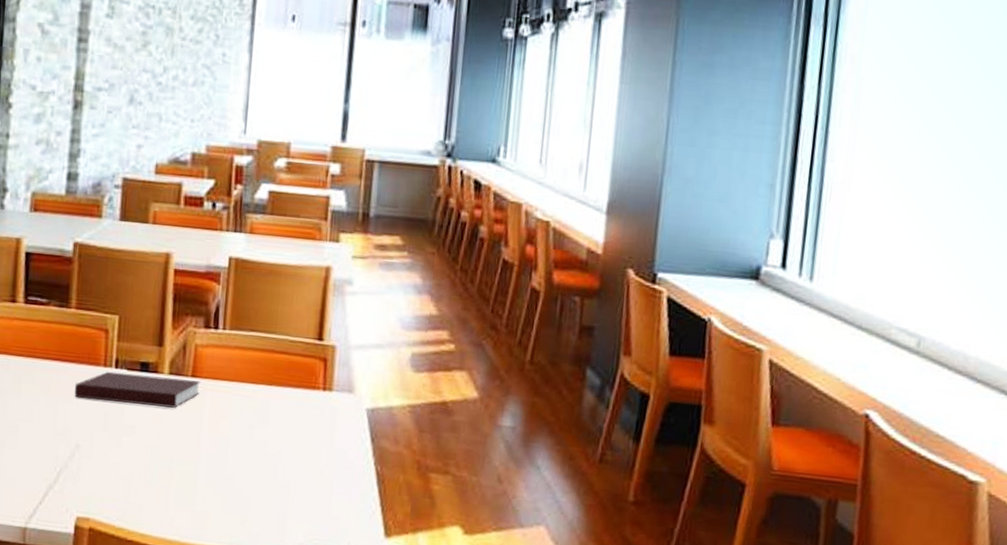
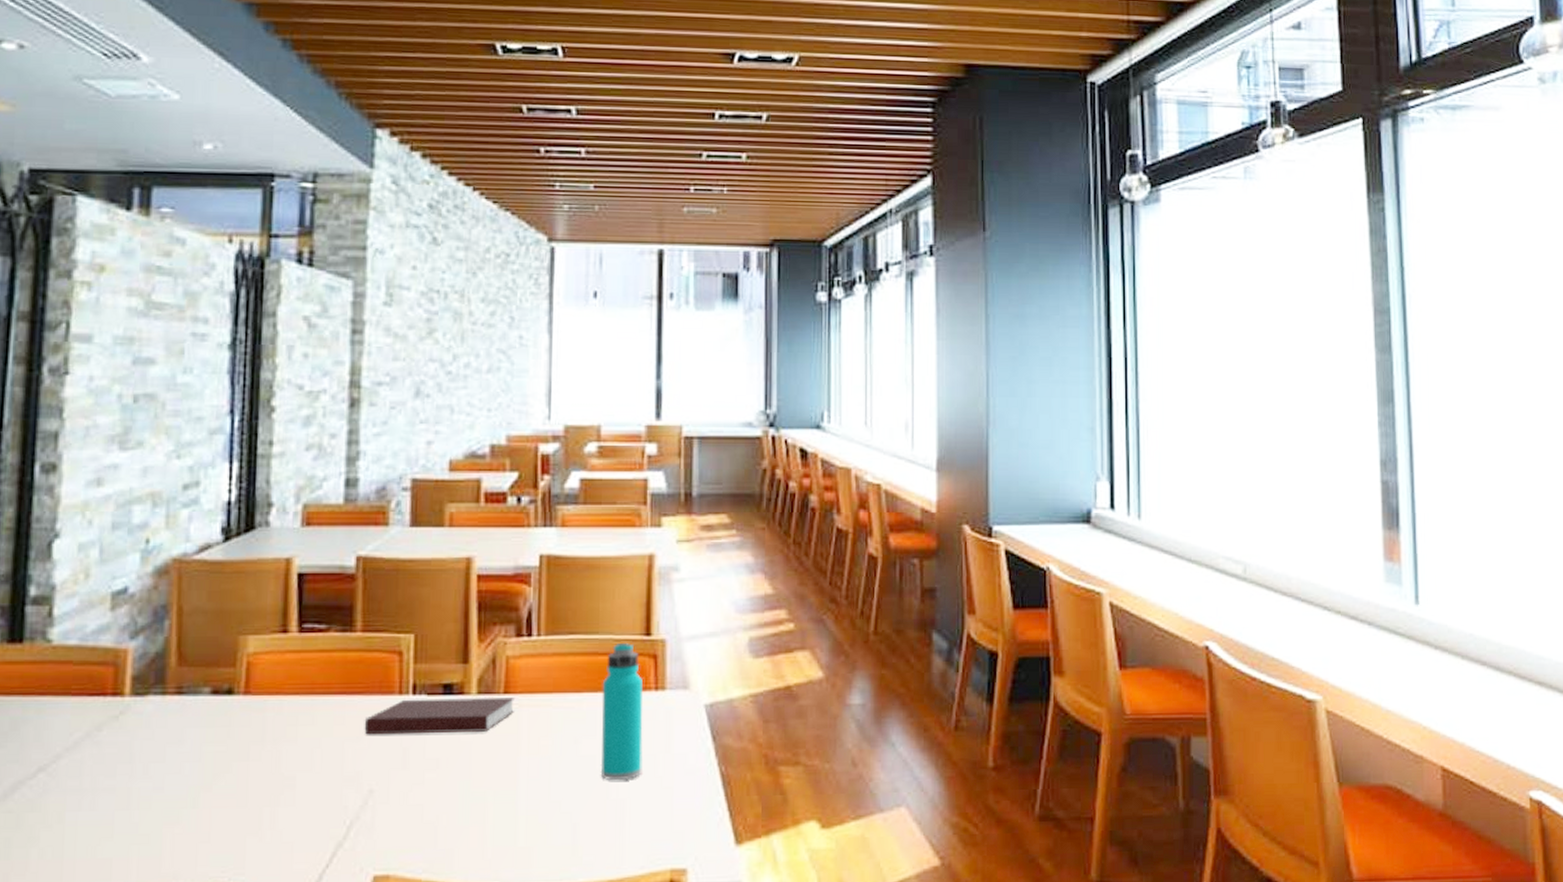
water bottle: none [270,344,313,466] -> present [600,642,643,781]

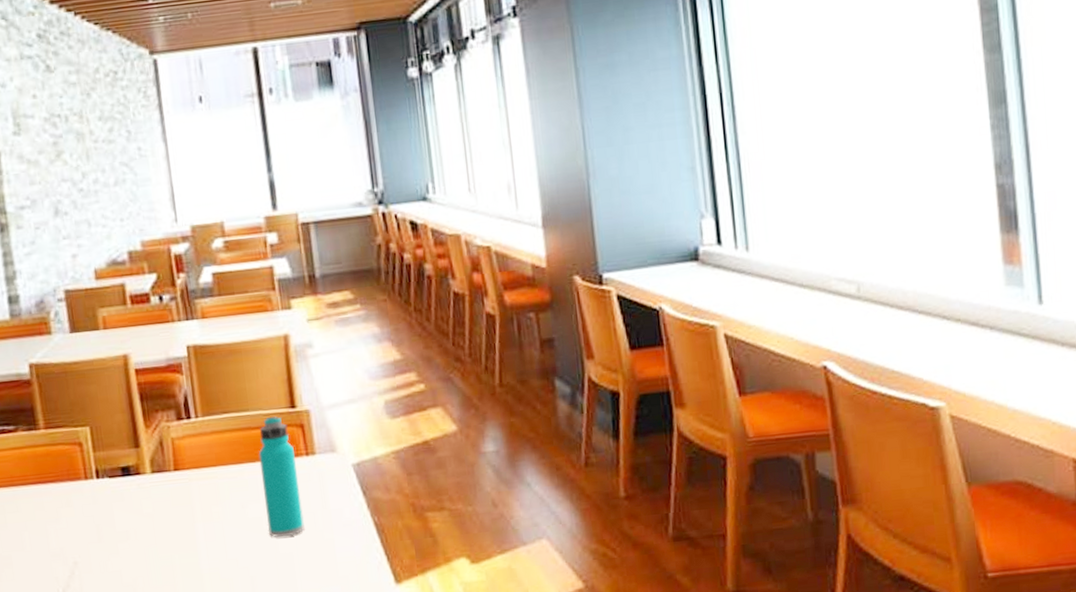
notebook: present [364,696,516,735] -> none [60,473,185,517]

